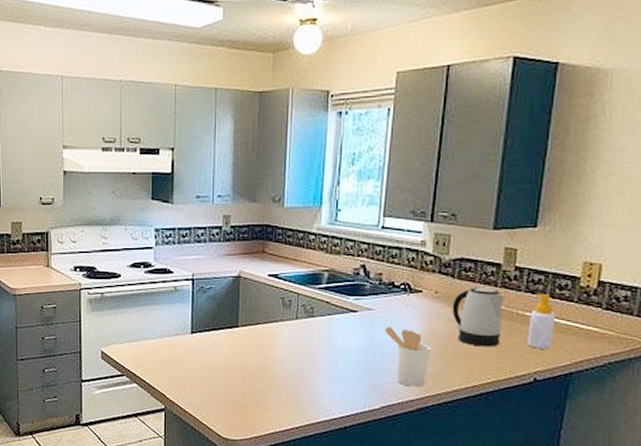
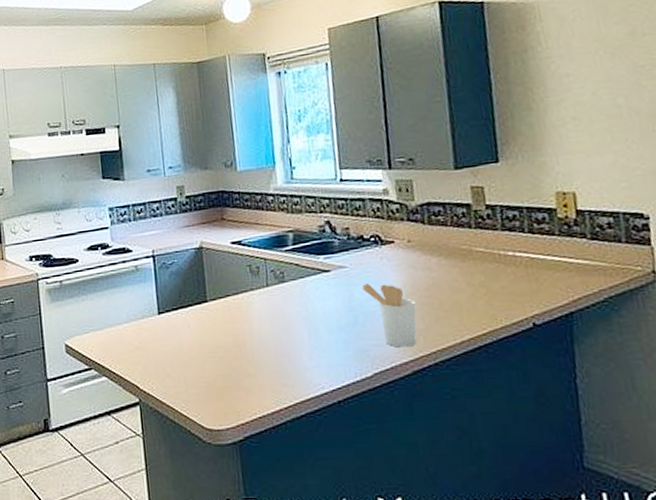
kettle: present [452,287,504,347] -> none [428,230,488,295]
soap bottle: present [527,293,556,349] -> none [512,229,544,290]

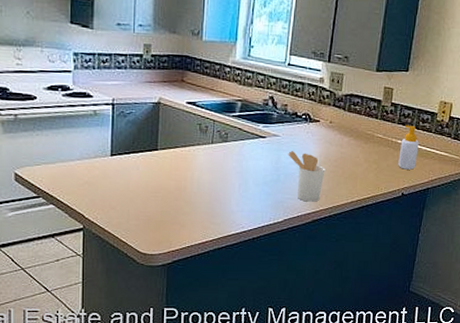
soap bottle: none [512,229,544,290] -> present [398,125,419,170]

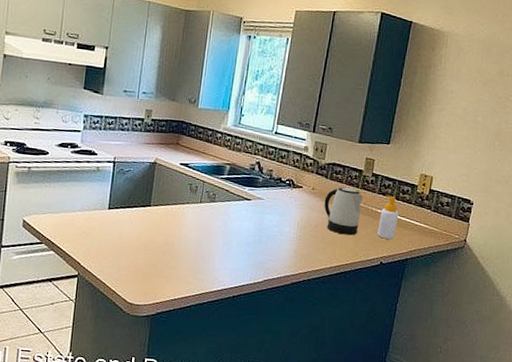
utensil holder: present [288,151,325,202] -> none [271,214,306,265]
kettle: none [343,119,382,168] -> present [324,187,363,236]

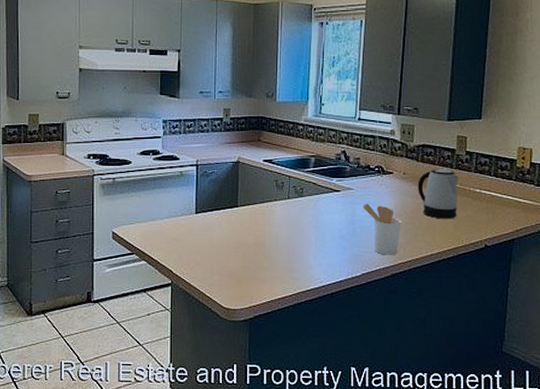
utensil holder: none [271,214,306,265] -> present [363,204,402,255]
soap bottle: present [377,195,399,239] -> none [478,173,499,220]

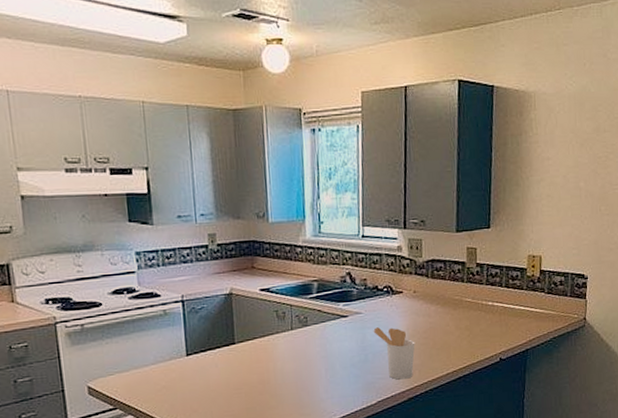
kettle: present [418,169,458,219] -> none [429,283,471,336]

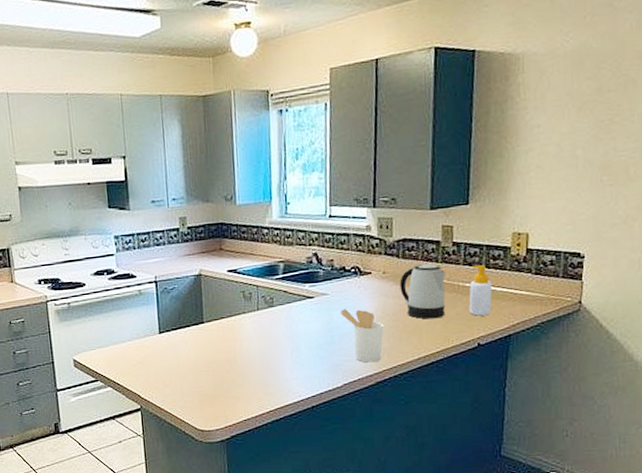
kettle: none [429,283,471,336] -> present [399,264,446,319]
soap bottle: none [491,284,512,333] -> present [469,264,492,316]

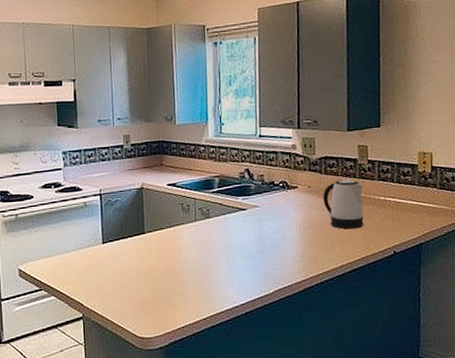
utensil holder: present [340,309,384,363] -> none [270,220,310,270]
soap bottle: present [469,264,492,316] -> none [384,180,404,226]

